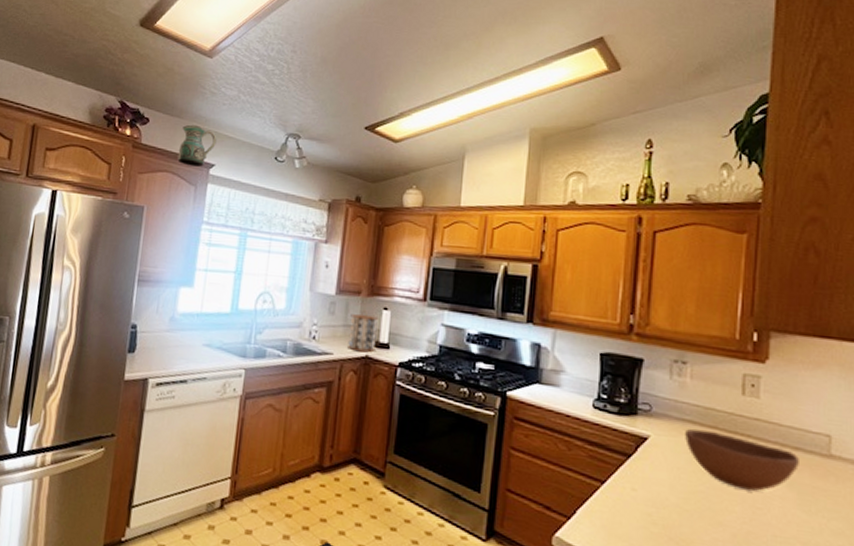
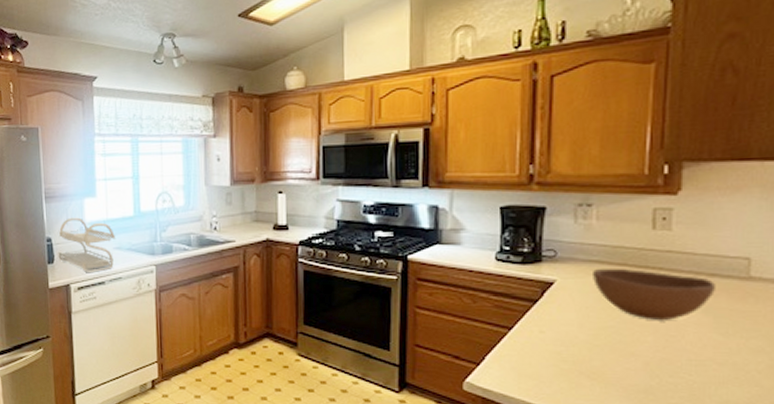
dish rack: none [141,305,207,370] -> present [58,217,115,273]
ceramic pitcher: present [177,124,217,167] -> none [60,40,95,82]
spice rack: present [348,309,378,353] -> none [247,196,275,236]

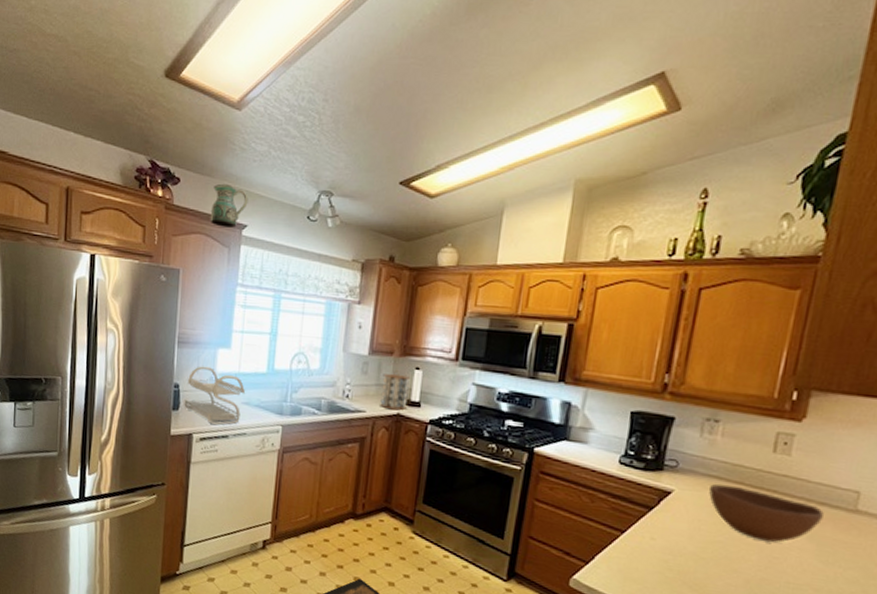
ceramic pitcher: none [60,40,95,82] -> present [210,183,248,228]
spice rack: none [247,196,275,236] -> present [380,369,410,411]

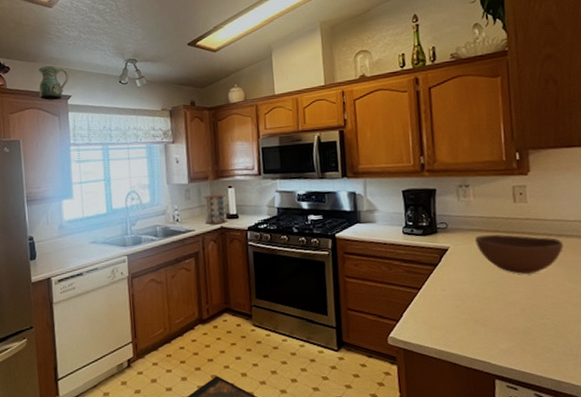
dish rack: present [184,366,245,426] -> none [39,217,91,267]

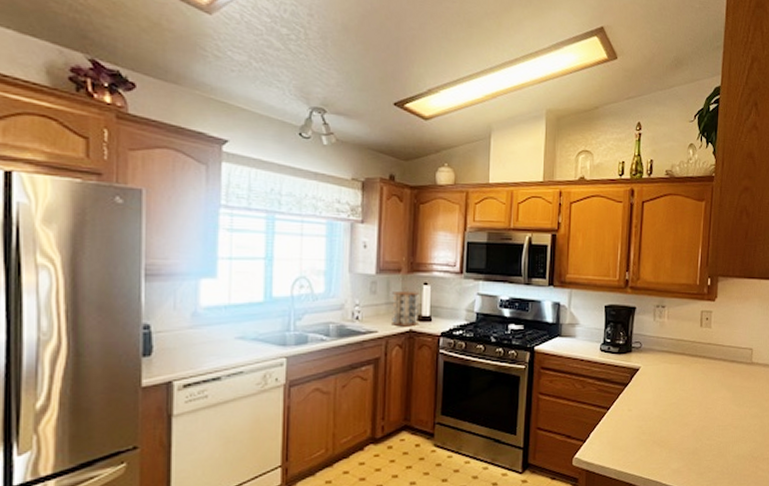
ceramic pitcher: present [38,65,69,101] -> none [179,93,228,143]
bowl: present [475,234,563,274] -> none [664,356,734,396]

